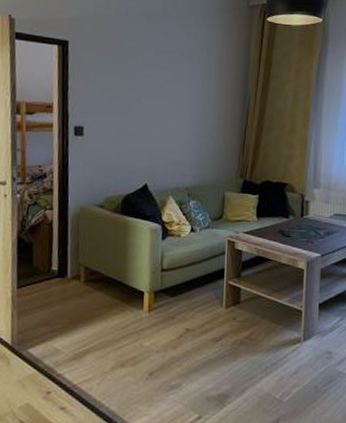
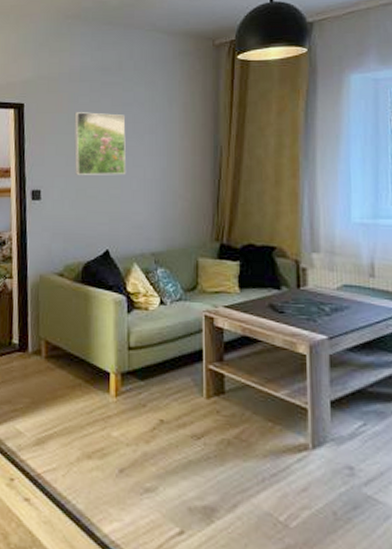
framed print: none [118,54,168,116] -> present [74,112,126,175]

